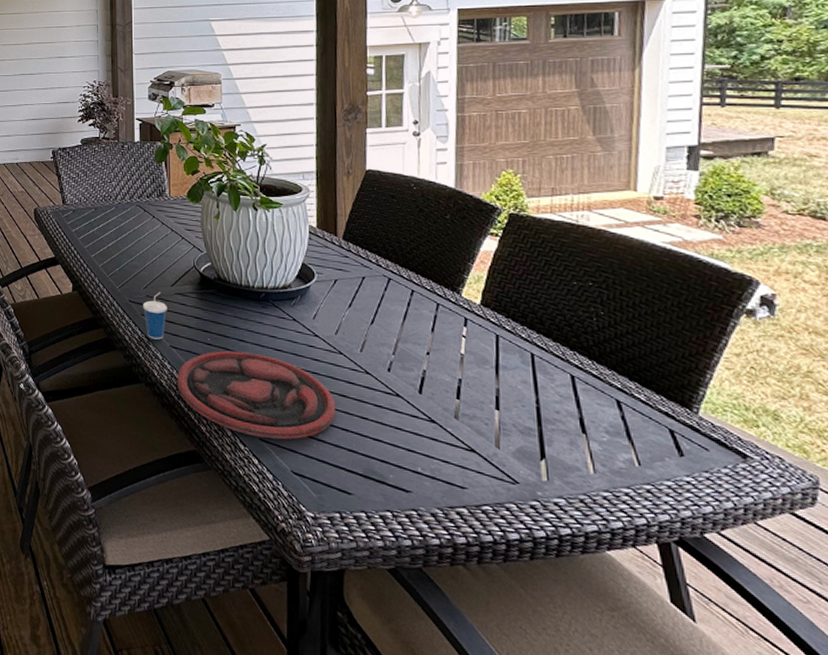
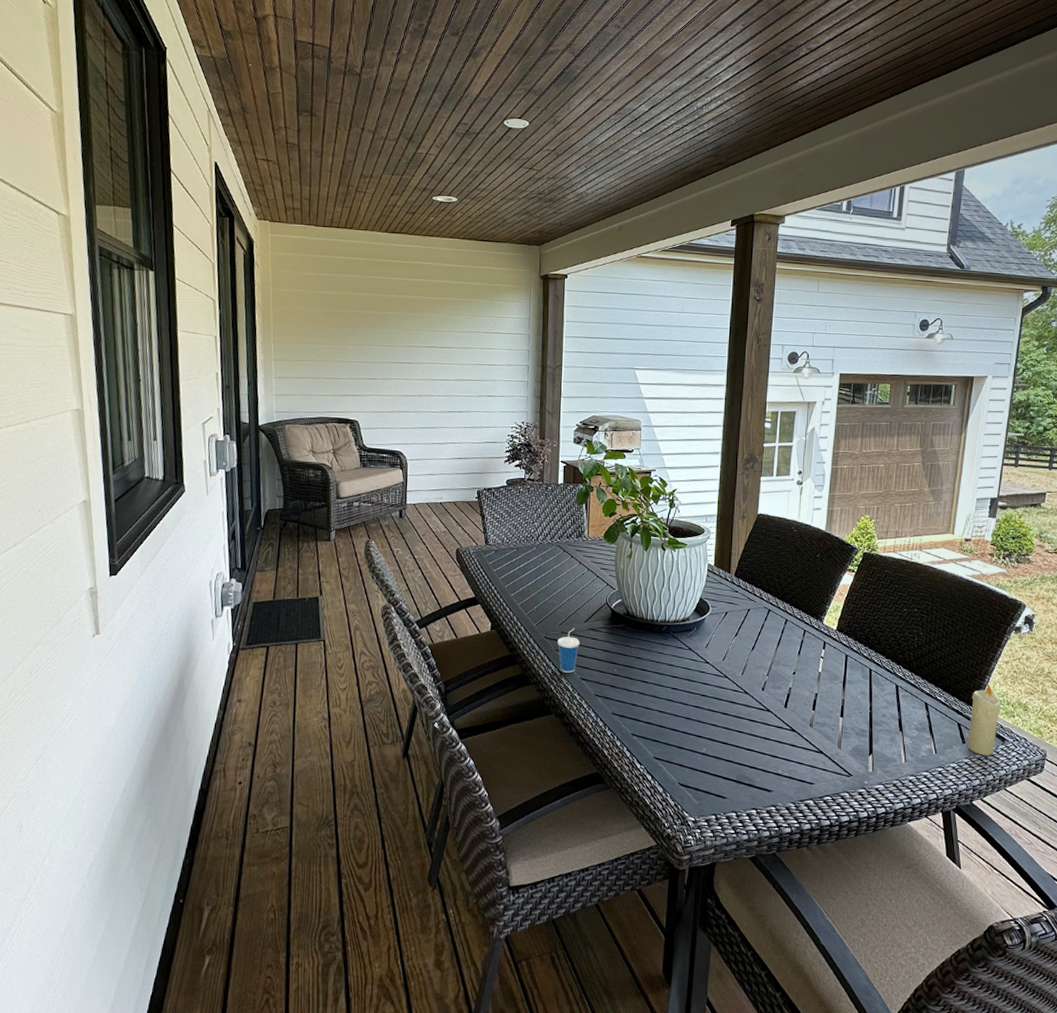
plate: present [177,350,336,440] -> none [585,680,719,756]
candle: none [686,380,736,476] -> present [967,683,1001,756]

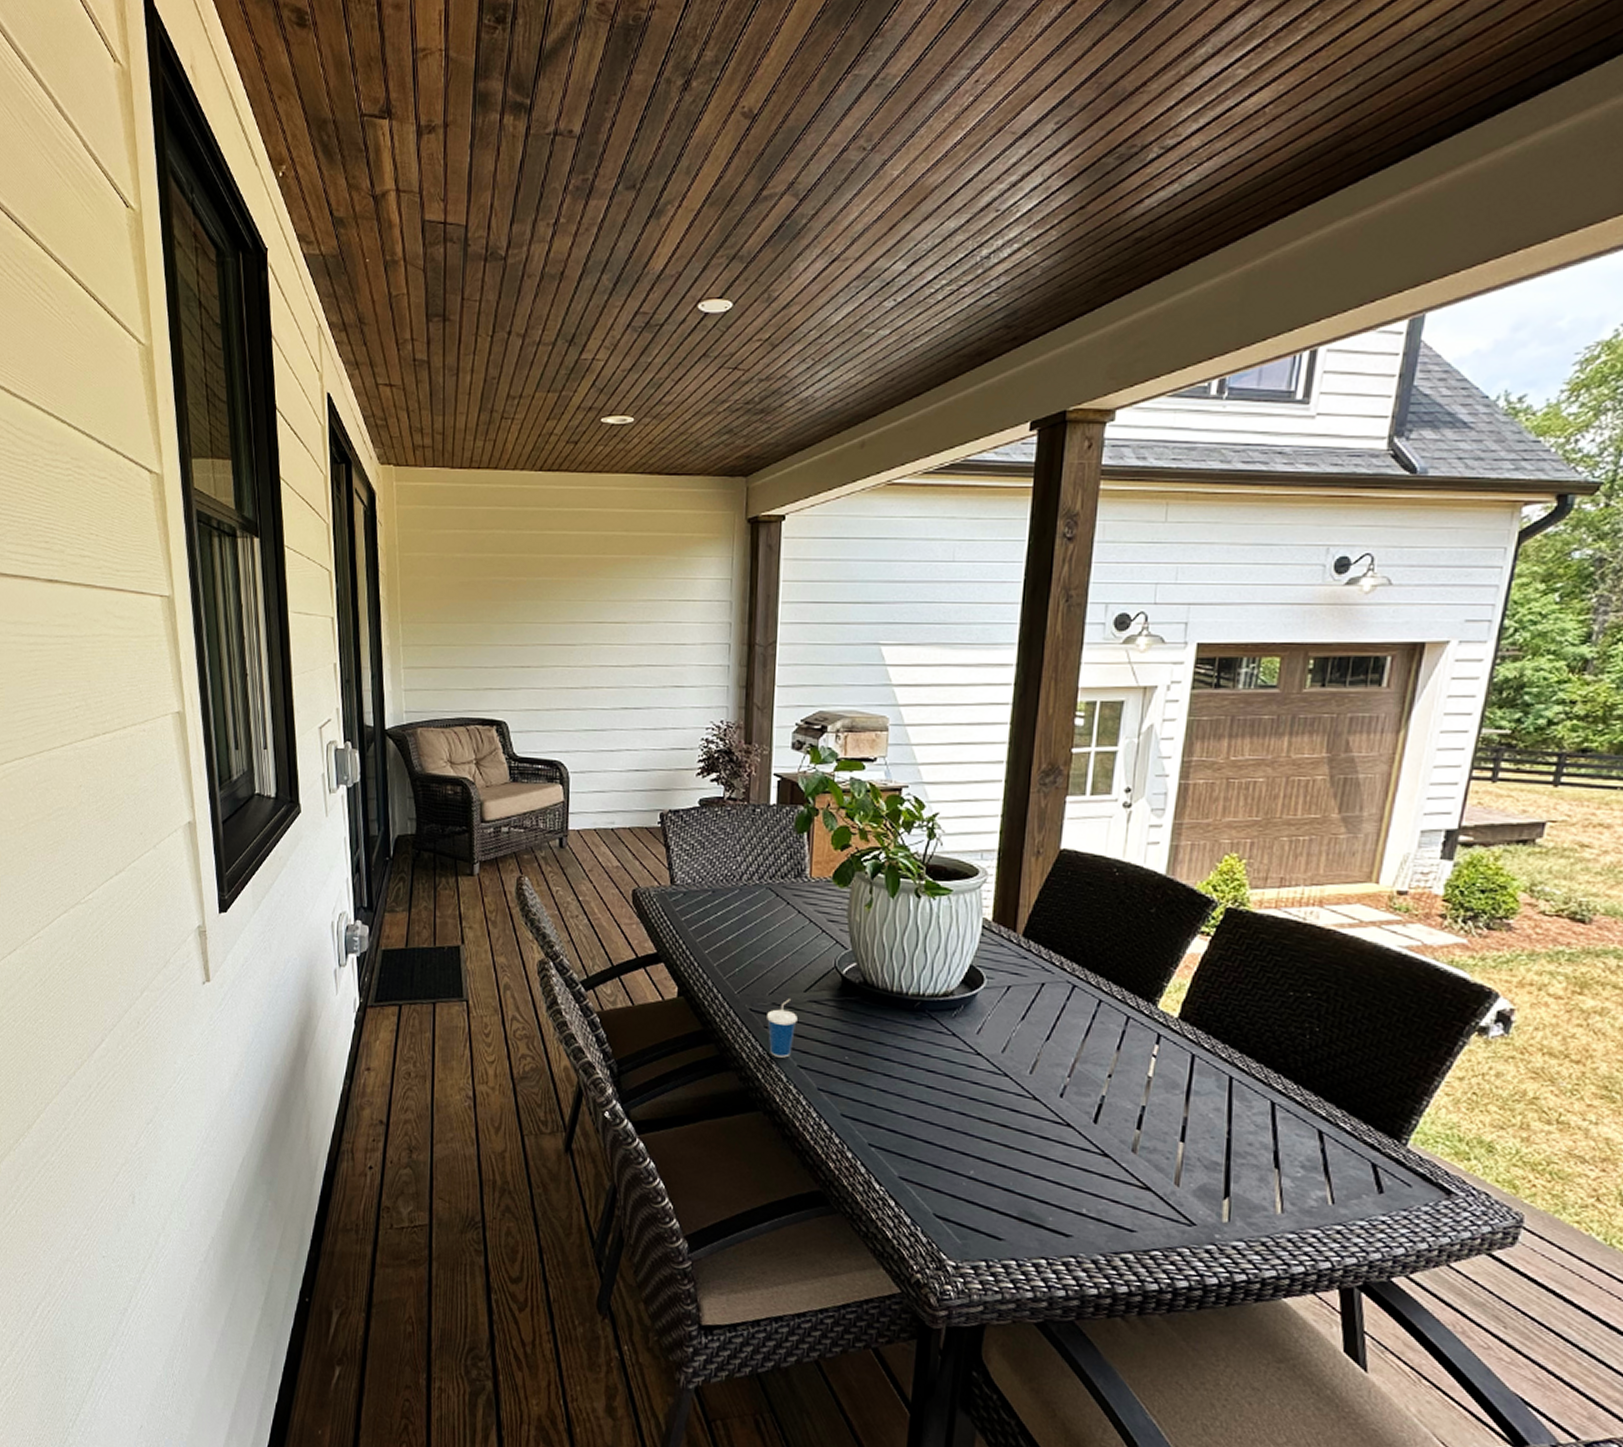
candle: present [967,683,1001,756] -> none [1386,1107,1447,1215]

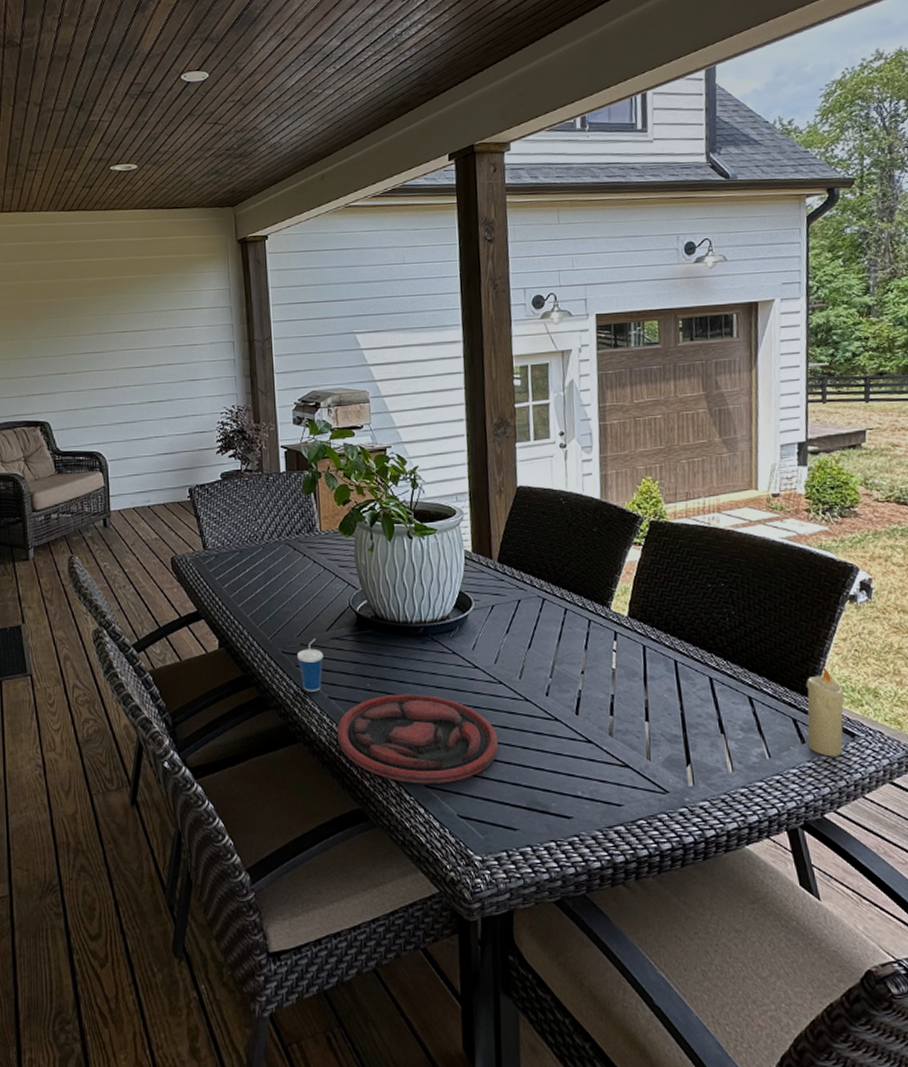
plate: none [803,1071,995,1178] -> present [337,693,499,784]
candle: none [1386,1107,1447,1215] -> present [806,666,845,757]

